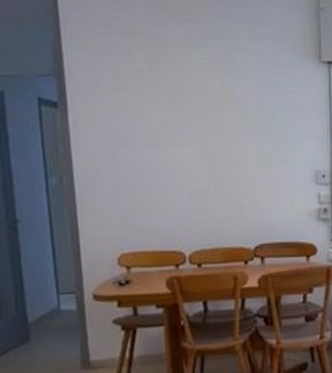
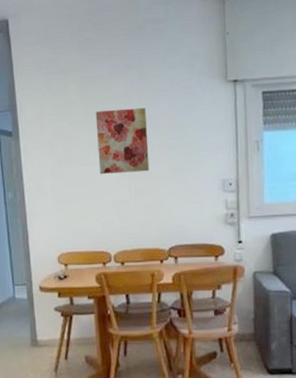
wall art: none [167,84,233,159] -> present [95,107,150,174]

